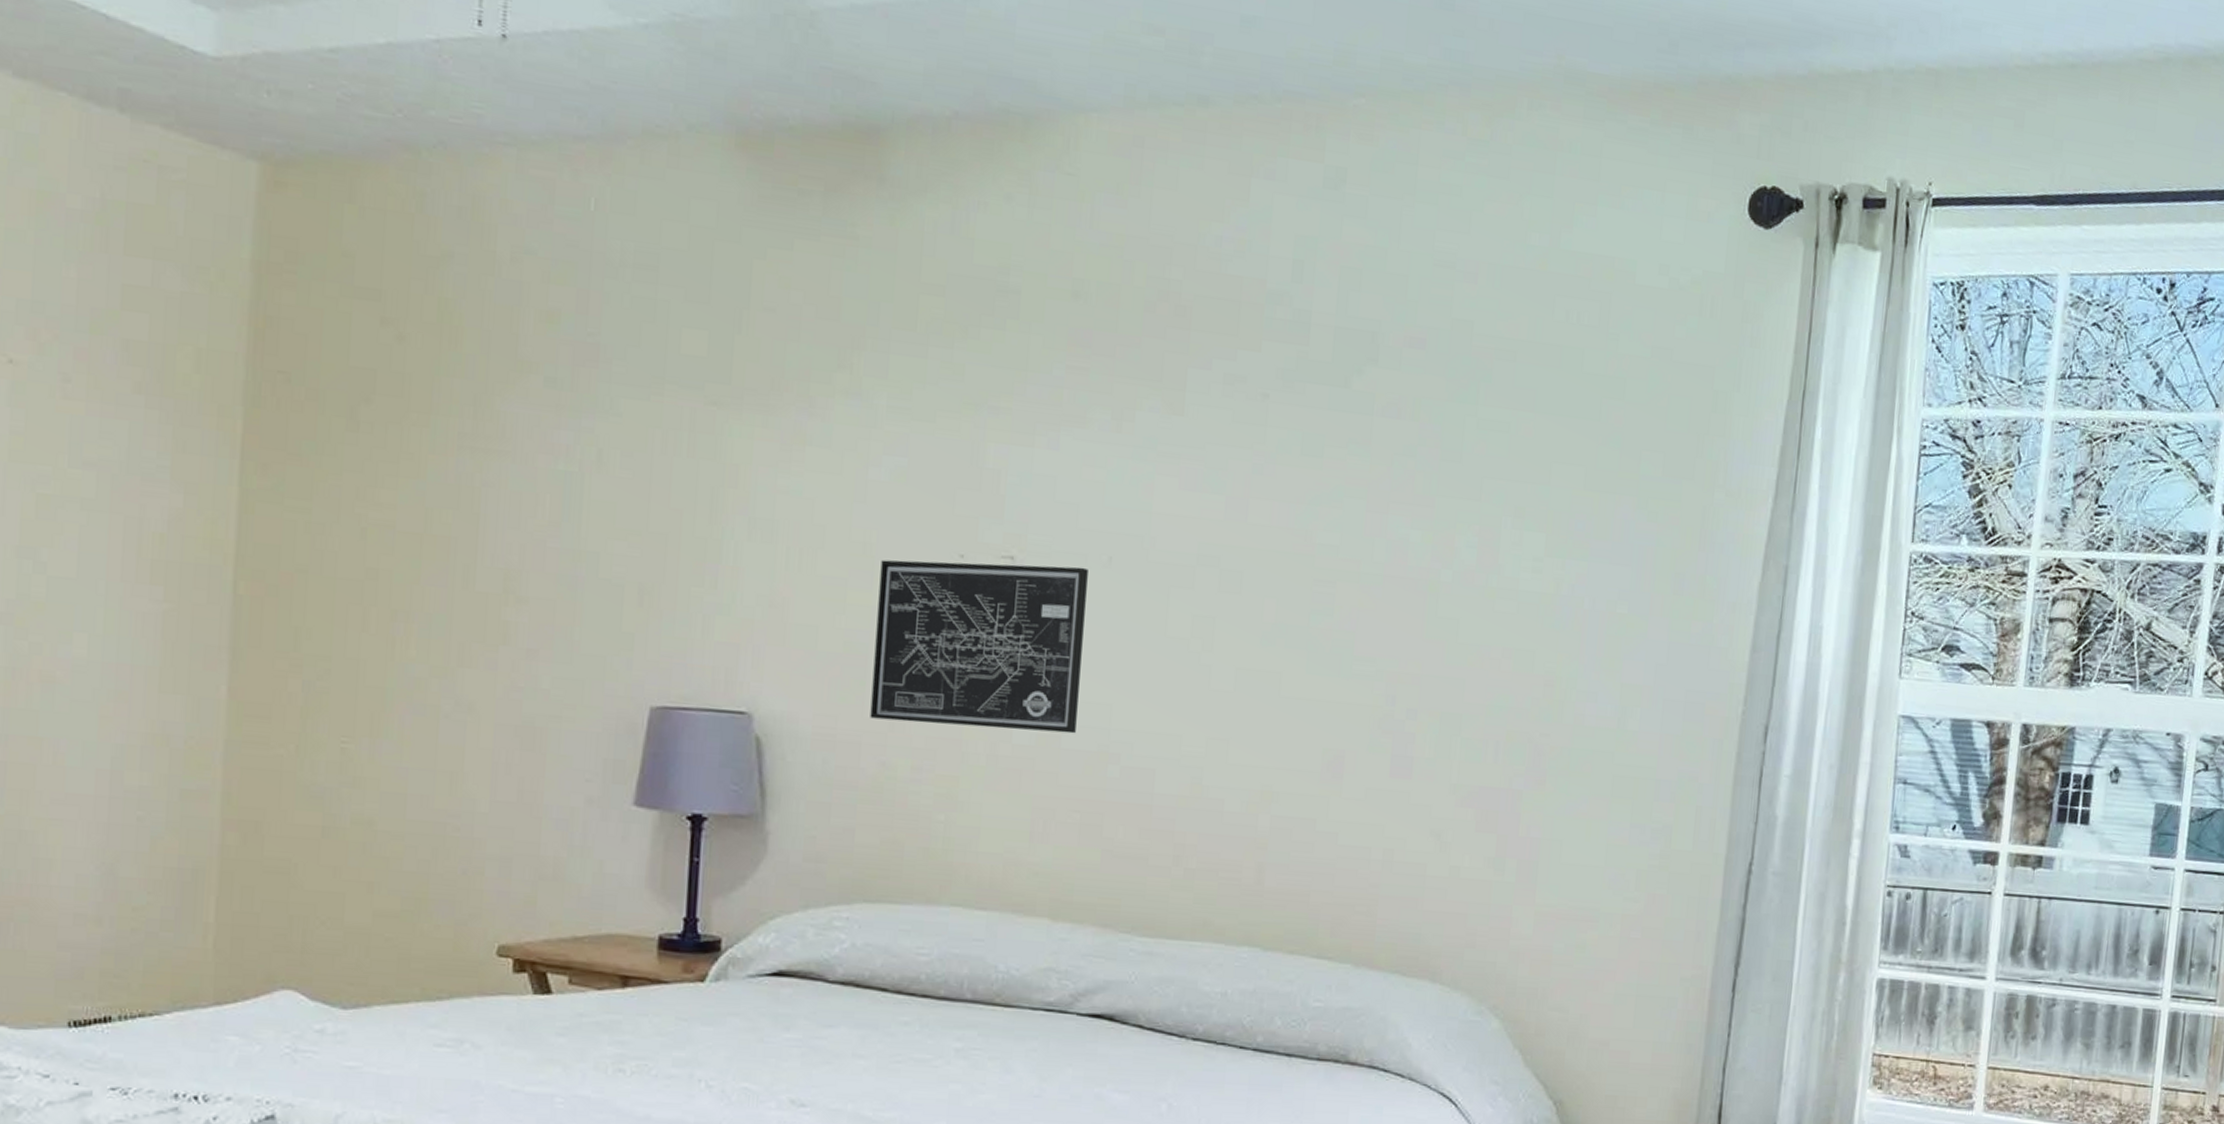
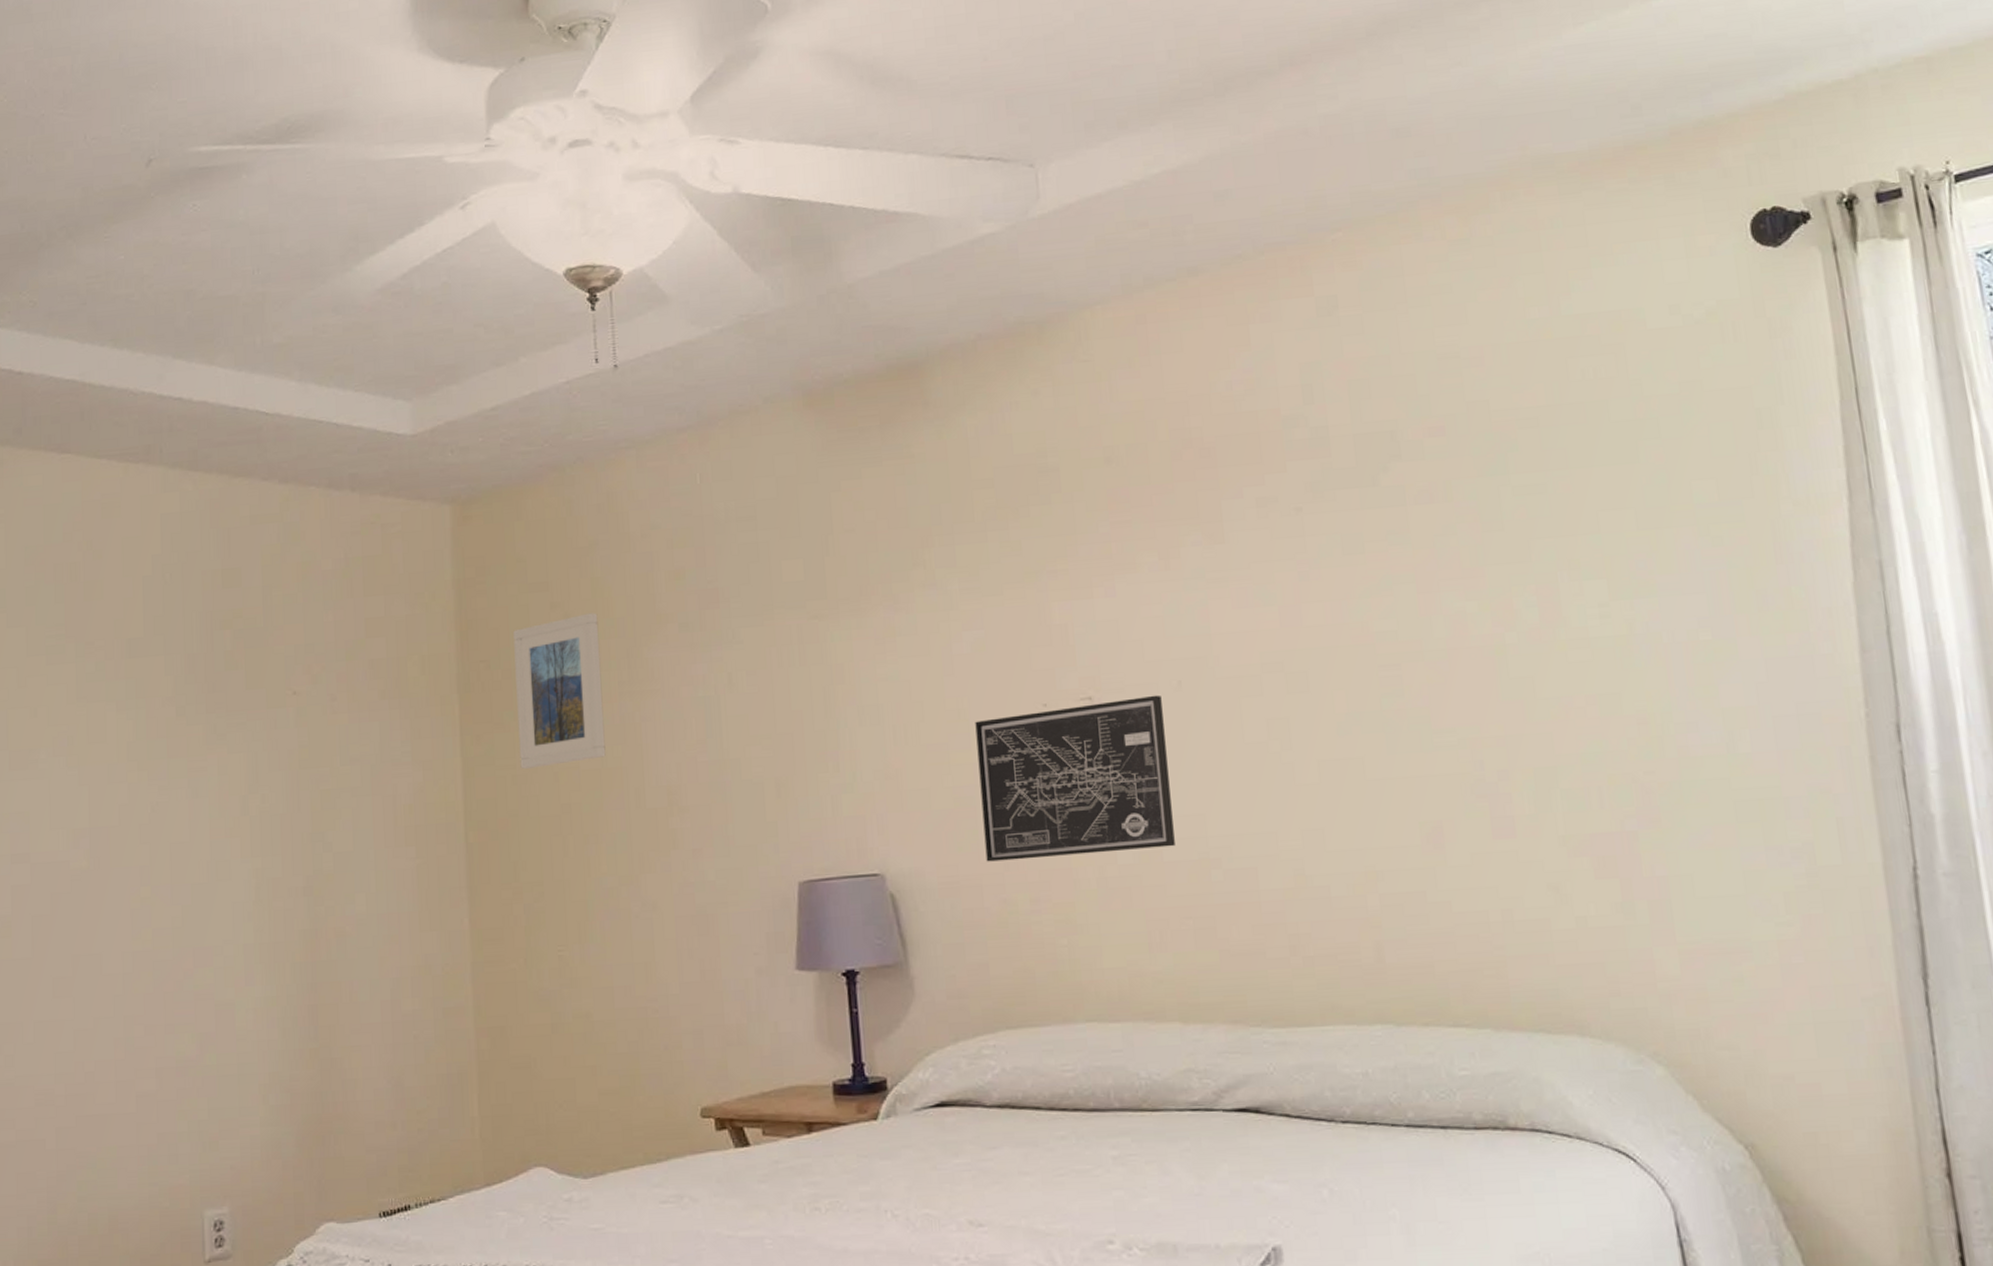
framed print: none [317,339,442,521] -> present [513,613,606,769]

